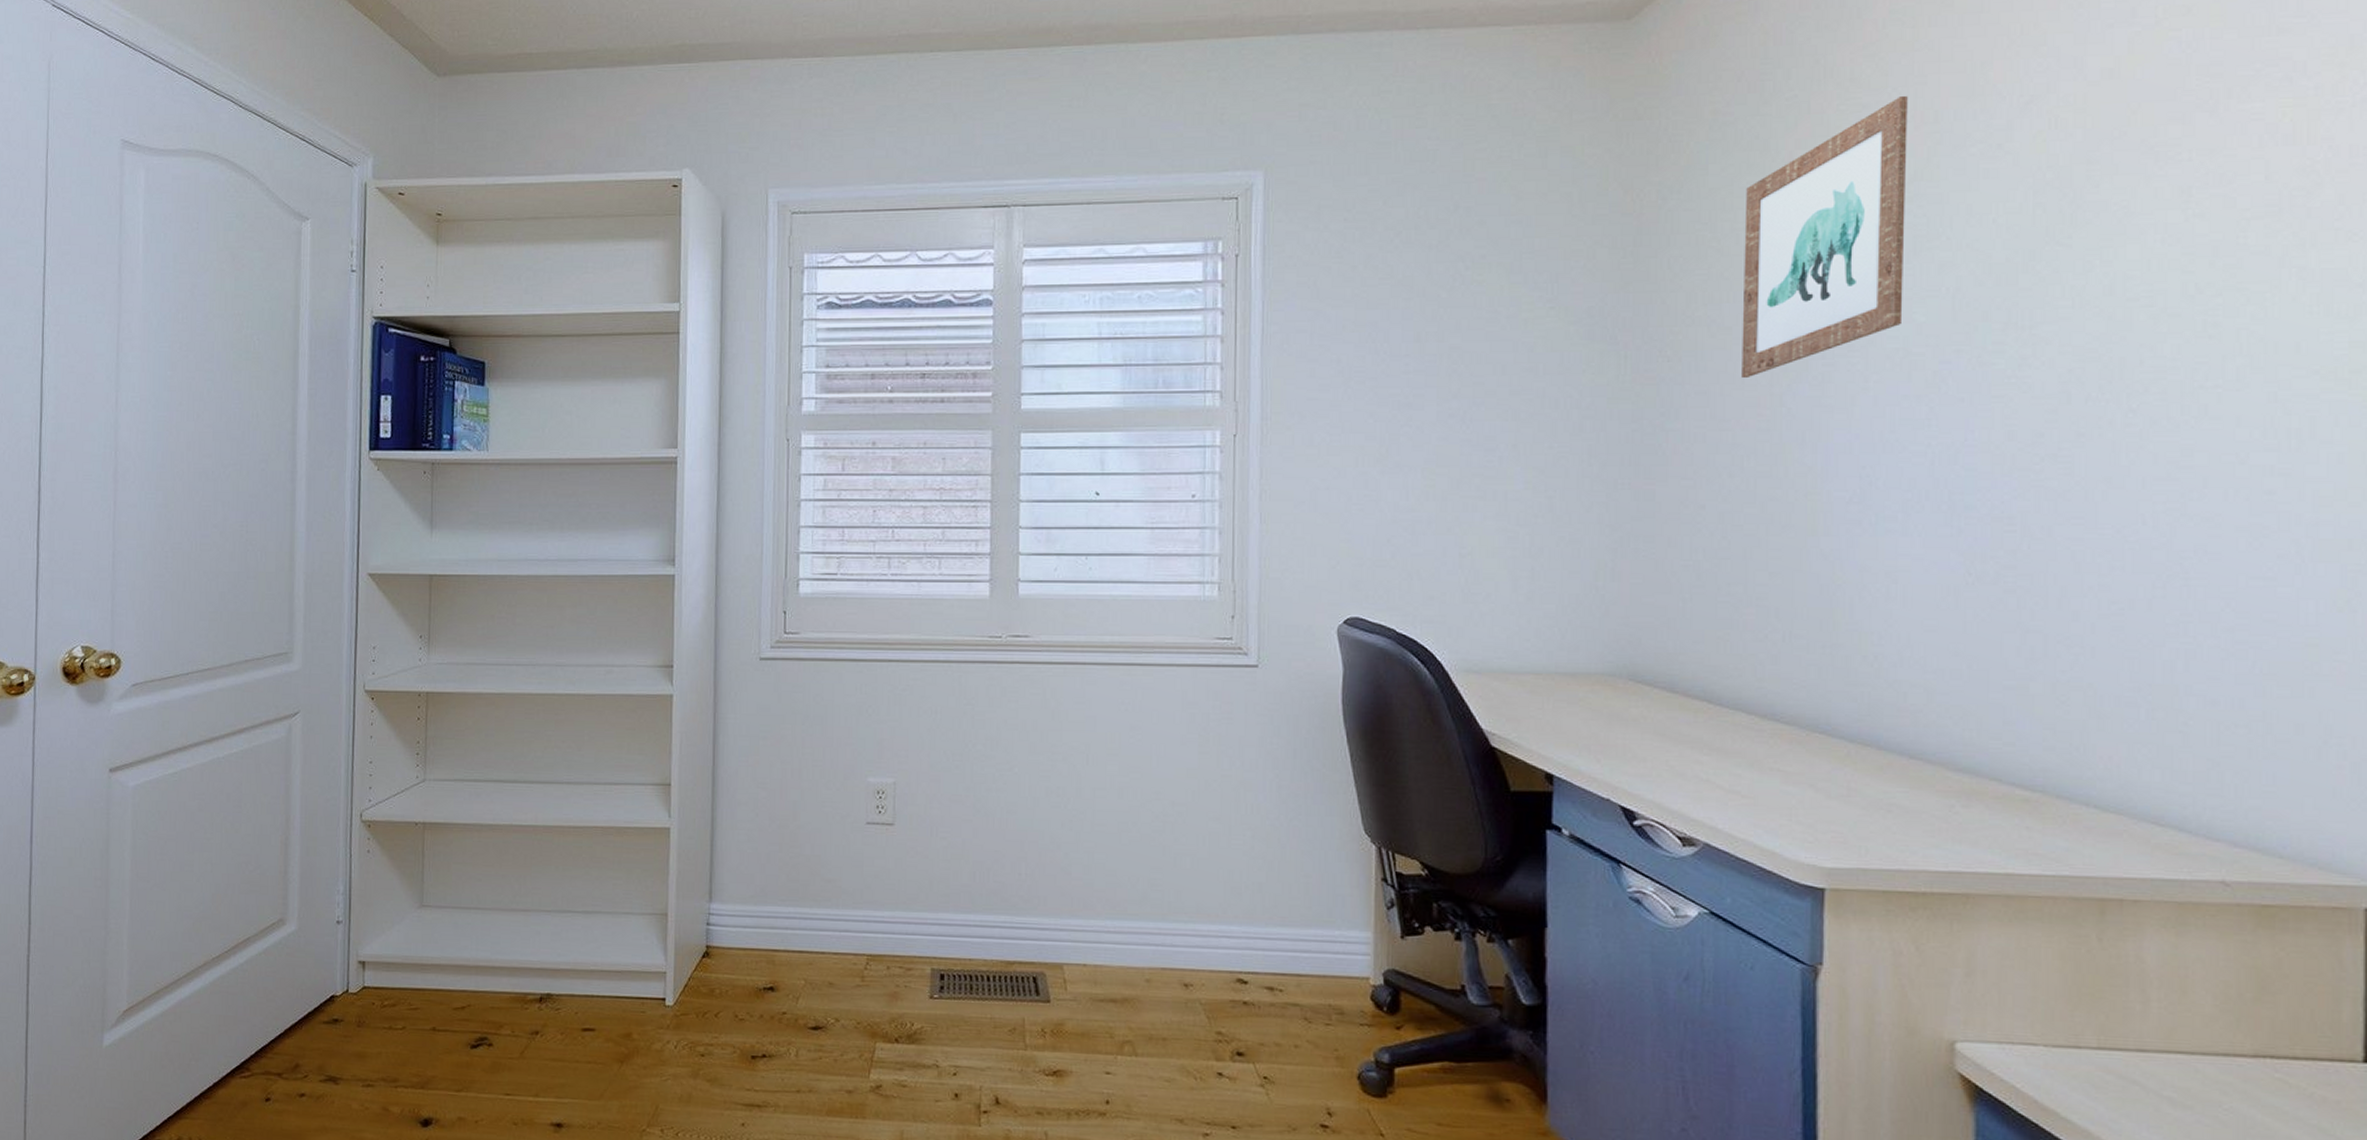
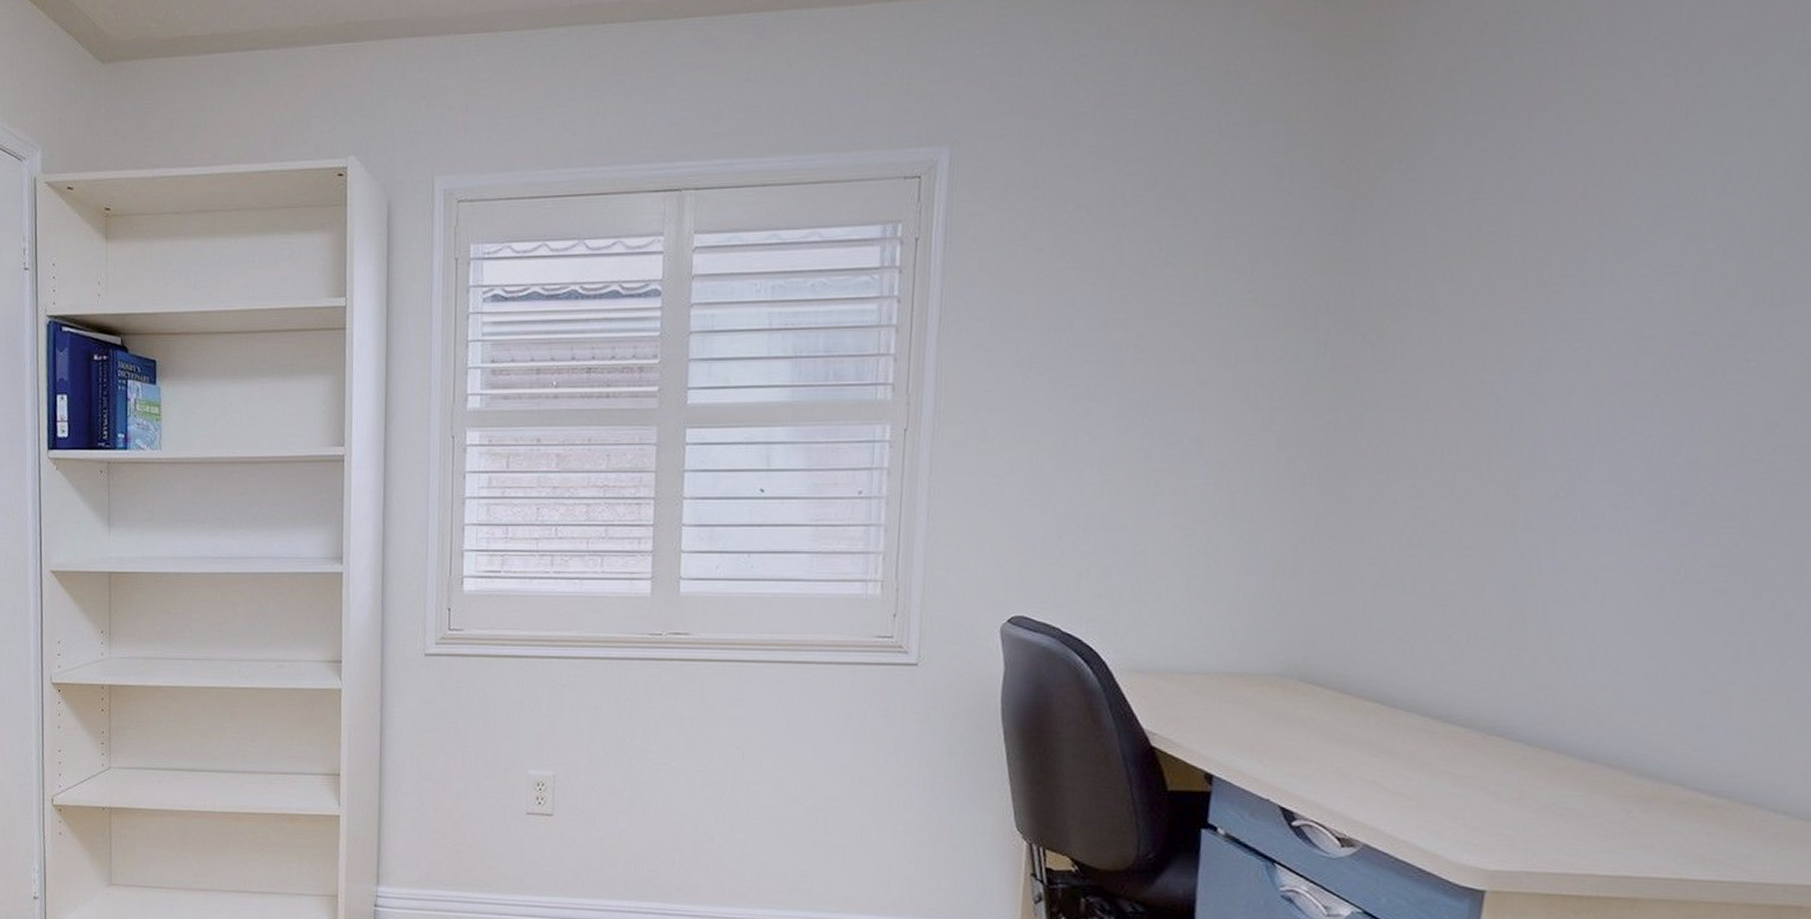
wall art: present [1742,96,1908,379] -> none [1450,47,1671,366]

